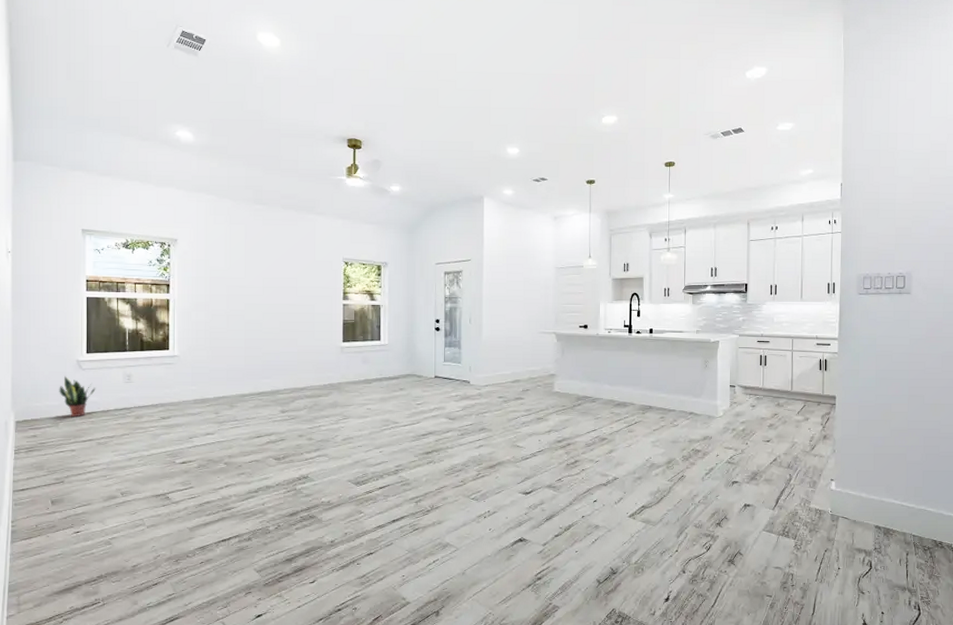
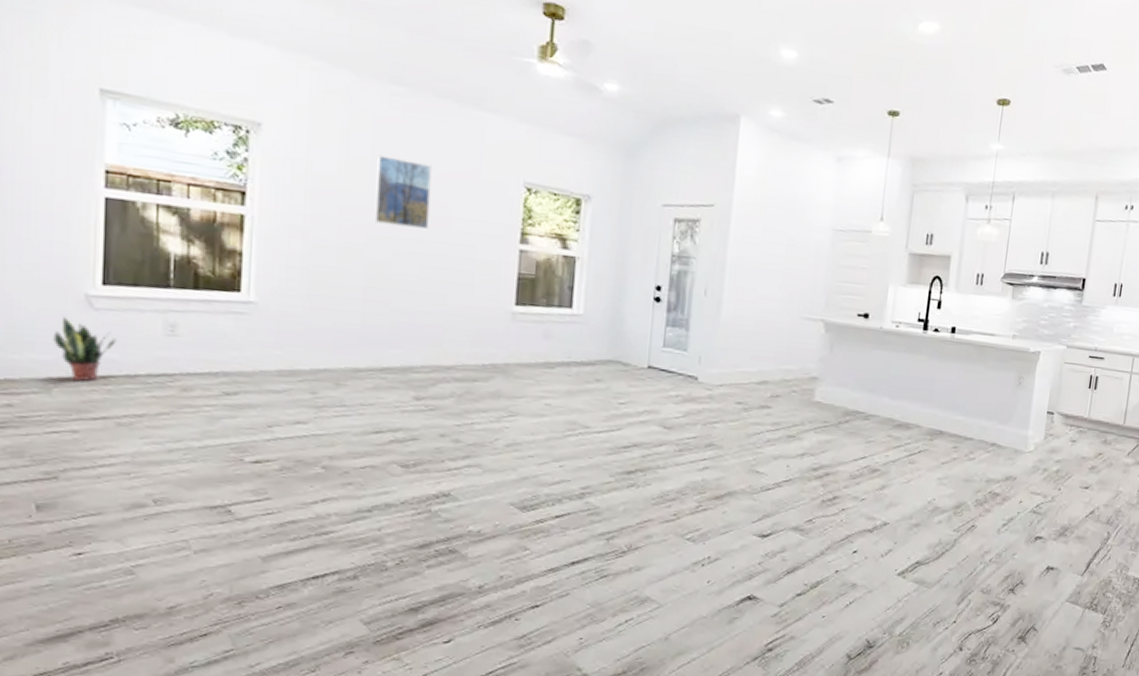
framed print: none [249,251,283,296] -> present [374,155,432,229]

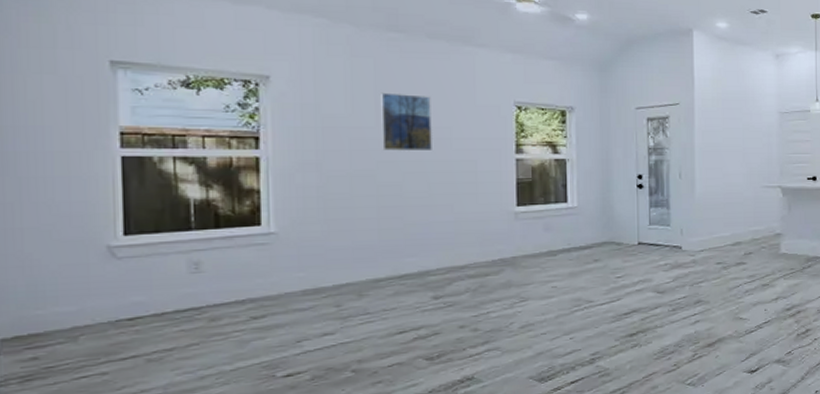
potted plant: present [53,317,116,382] -> none [76,269,141,327]

